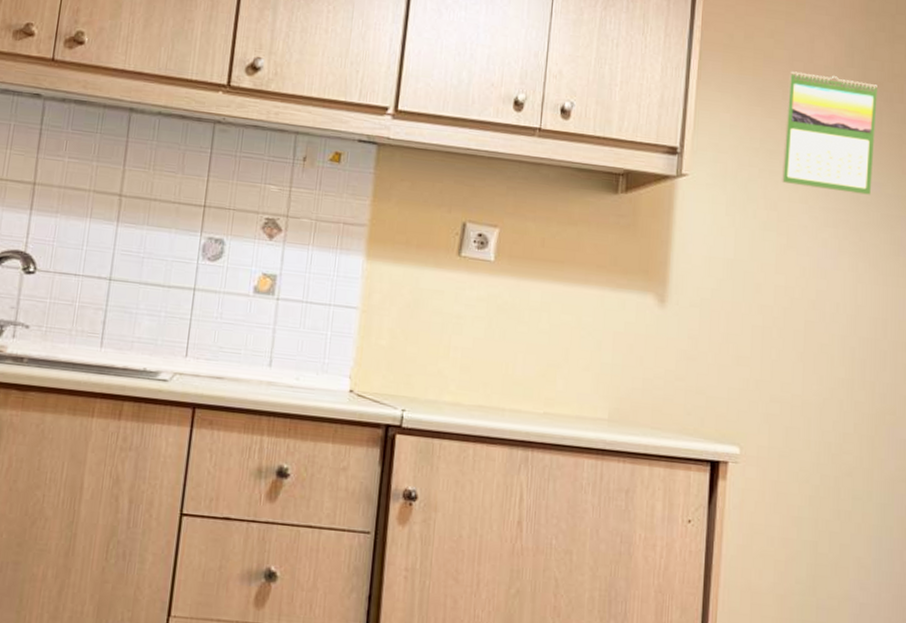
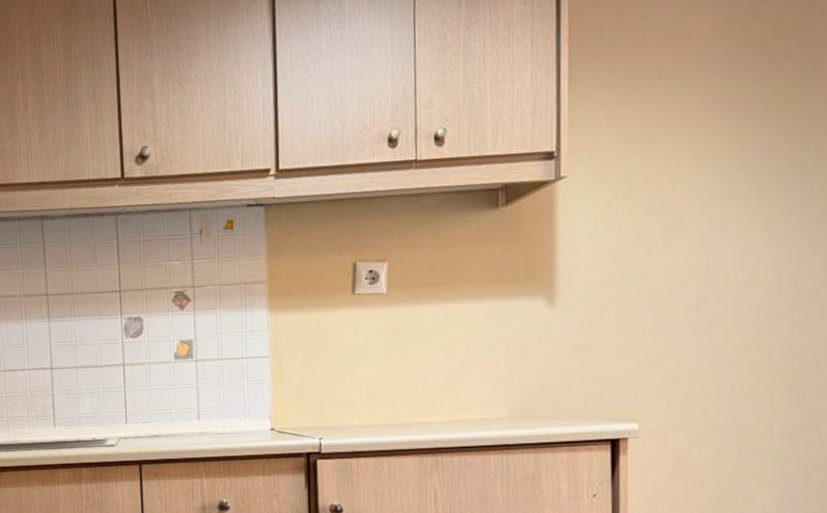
calendar: present [781,71,877,195] -> none [663,45,761,166]

